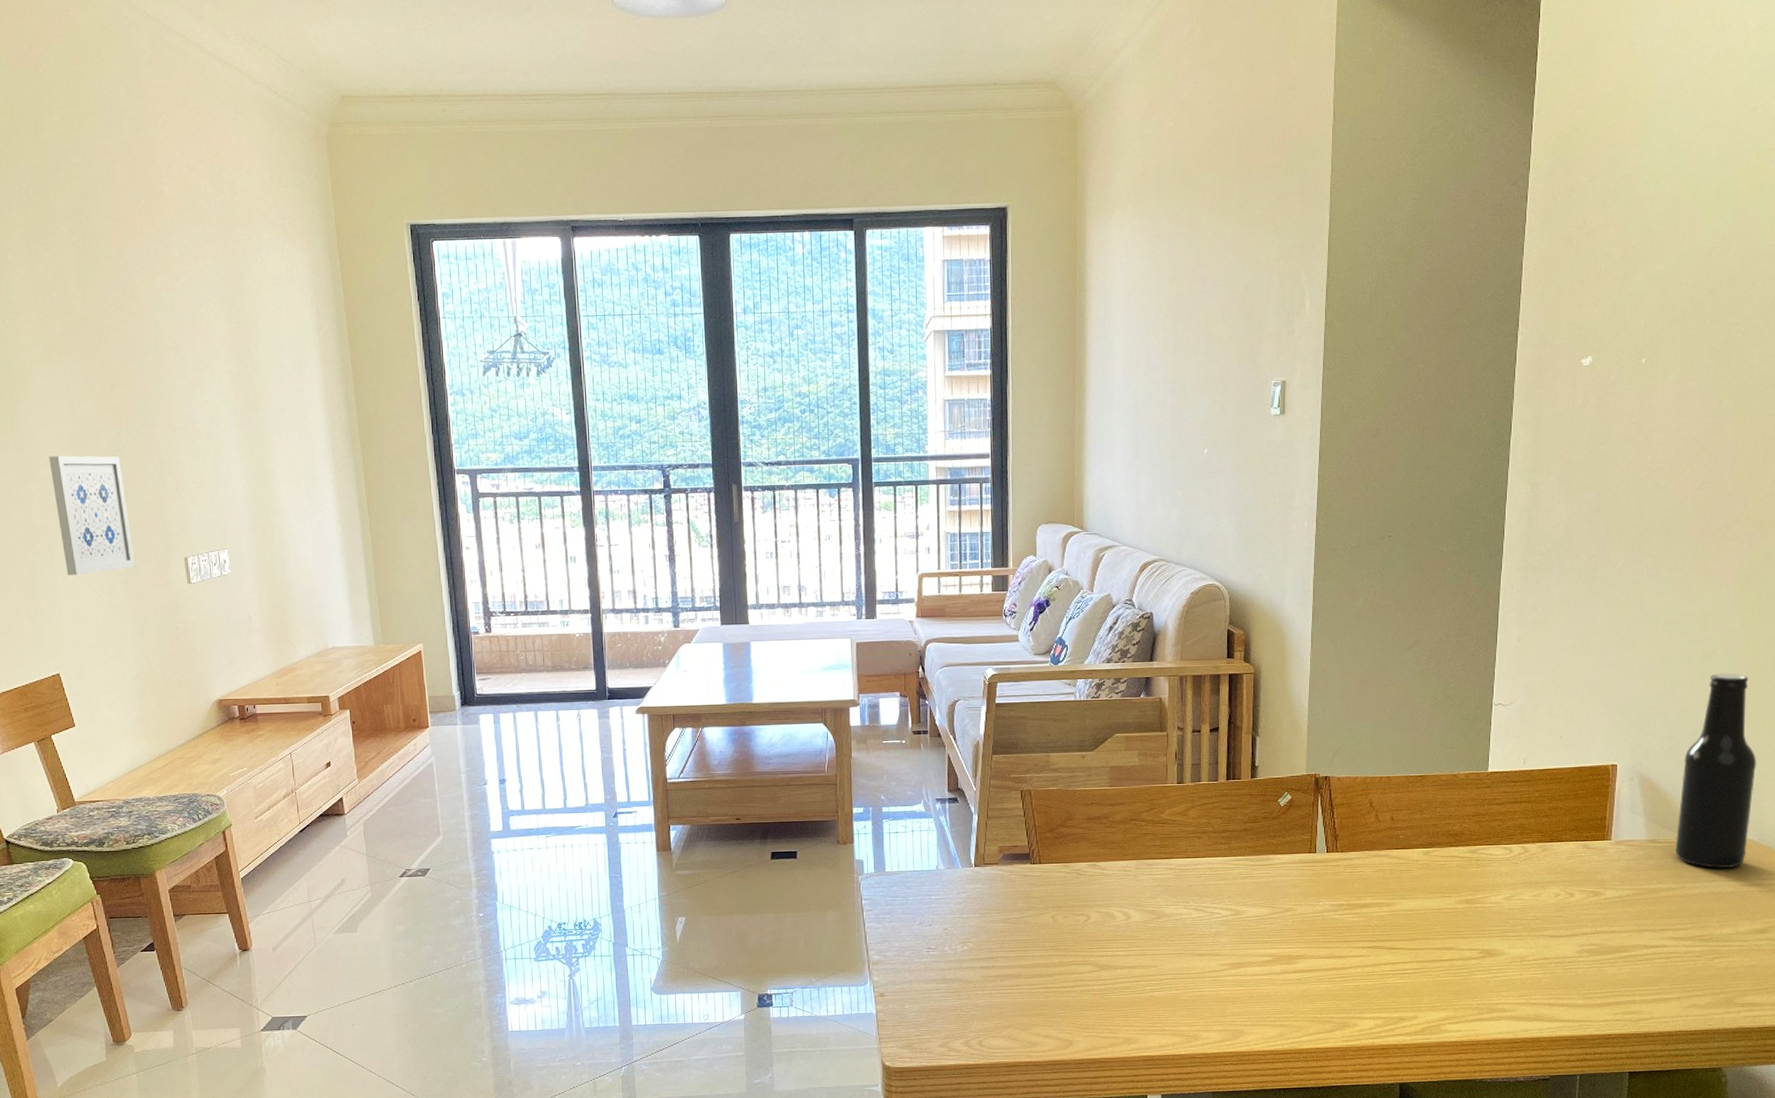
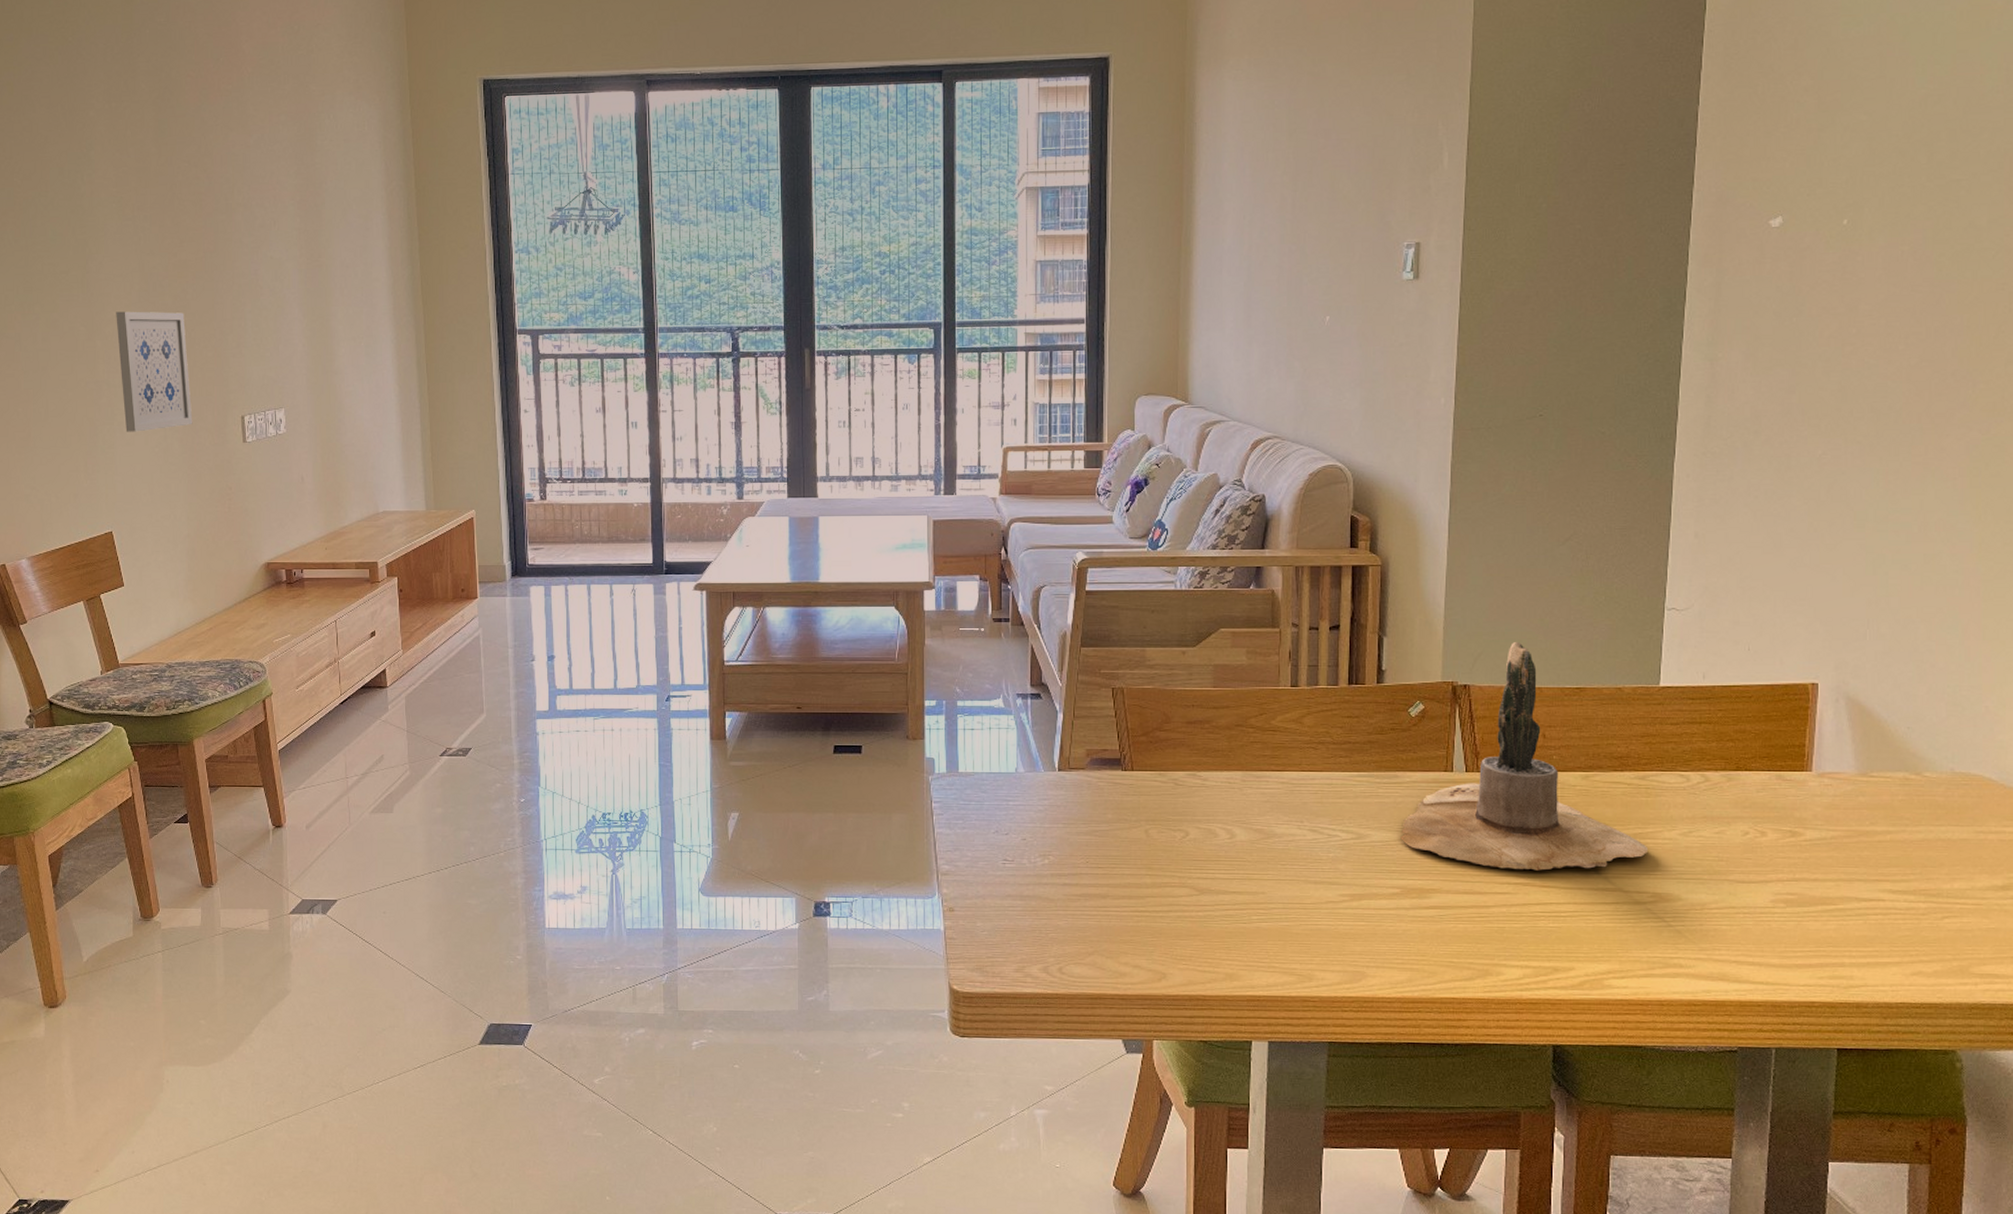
potted cactus: none [1272,738,1478,935] -> present [1400,642,1649,871]
beer bottle: present [1675,673,1757,869] -> none [1892,581,1994,811]

